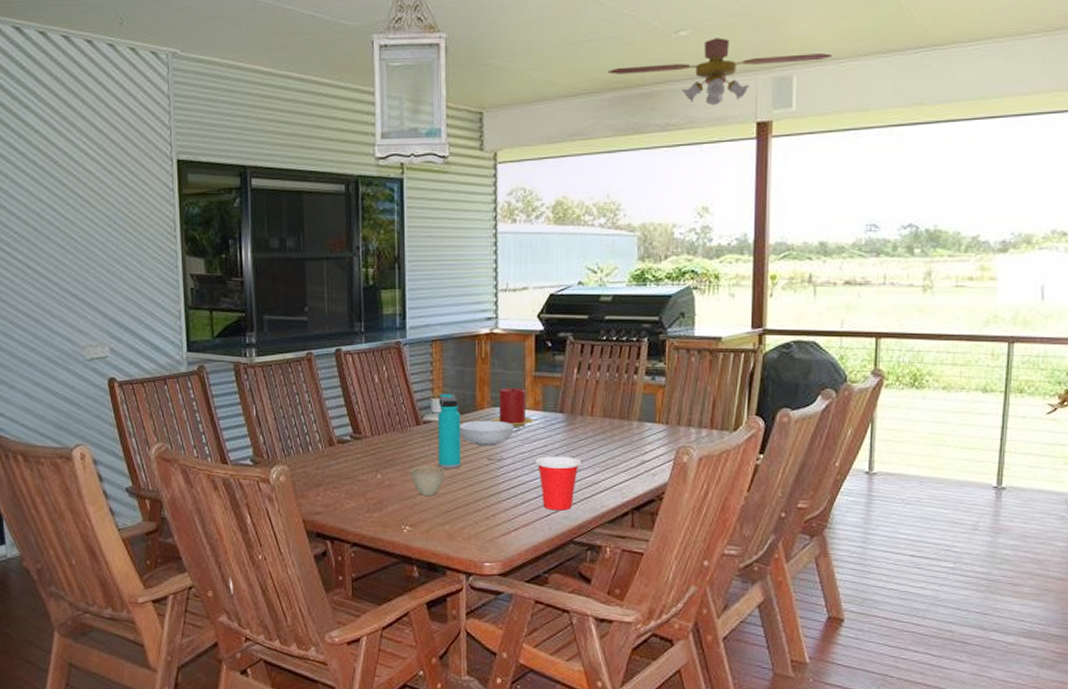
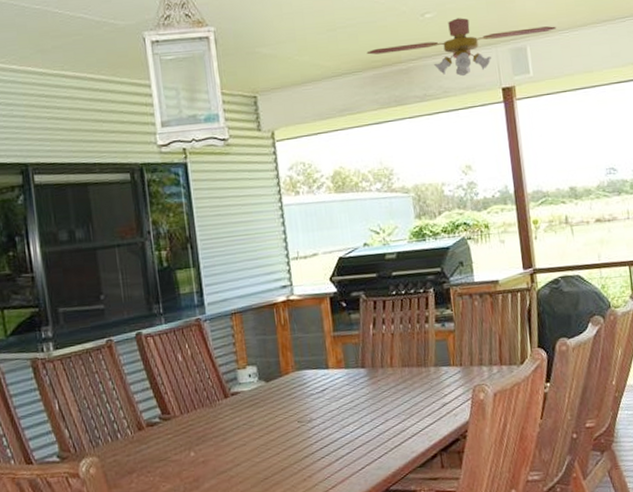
cup: present [411,466,445,496] -> none [224,435,258,467]
water bottle: present [438,393,461,469] -> none [244,362,273,438]
serving bowl: present [460,420,514,446] -> none [267,383,320,410]
candle: present [491,387,534,427] -> none [297,349,338,388]
cup: present [535,456,581,511] -> none [344,408,387,463]

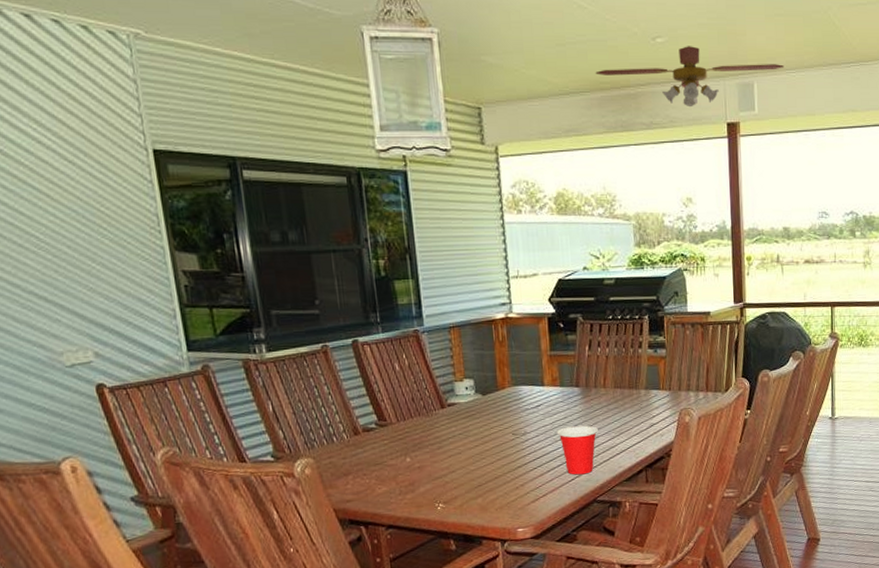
cup: none [344,408,387,463] -> present [557,425,598,475]

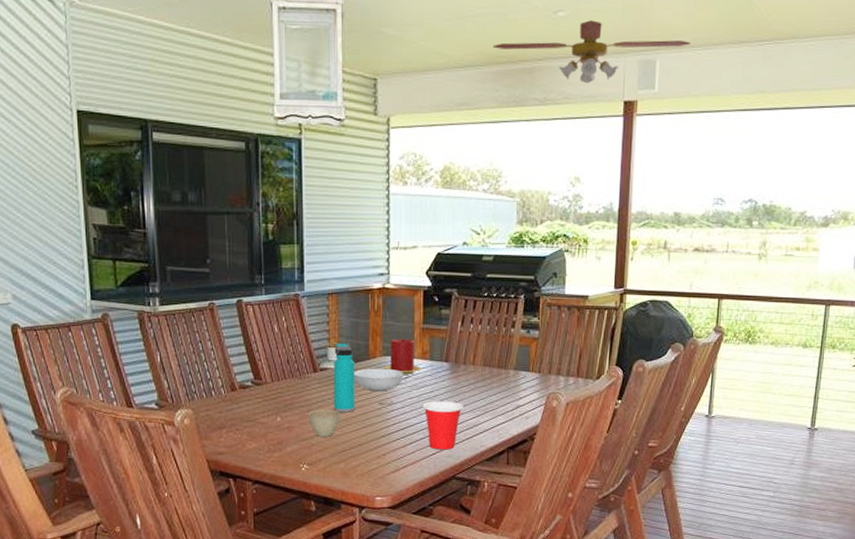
cup: none [440,445,473,474] -> present [309,410,340,437]
water bottle: none [461,375,488,447] -> present [334,342,355,412]
serving bowl: none [483,398,535,423] -> present [354,368,404,392]
candle: none [513,366,553,403] -> present [383,338,422,375]

